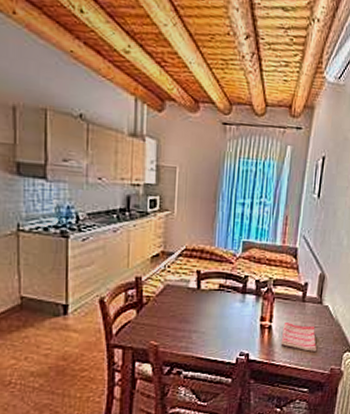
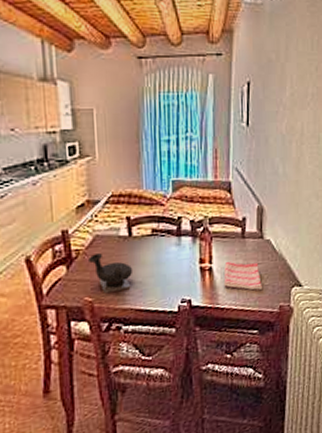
teapot: none [158,302,198,340] -> present [89,253,133,294]

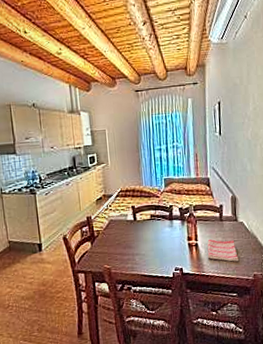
teapot: present [89,253,133,294] -> none [106,233,138,263]

